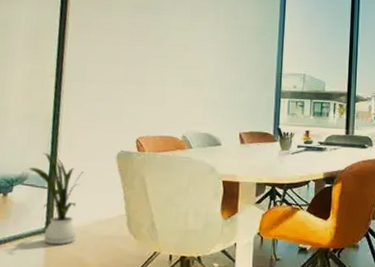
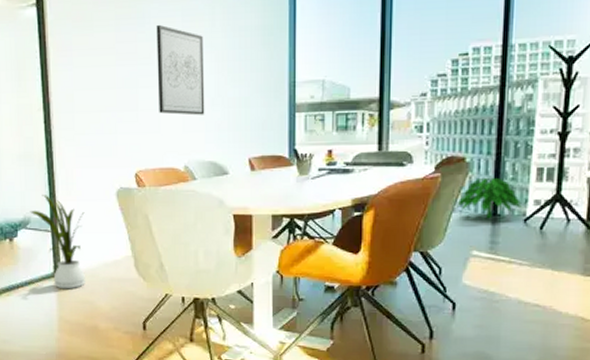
wall art: none [164,15,208,94] -> present [156,24,205,116]

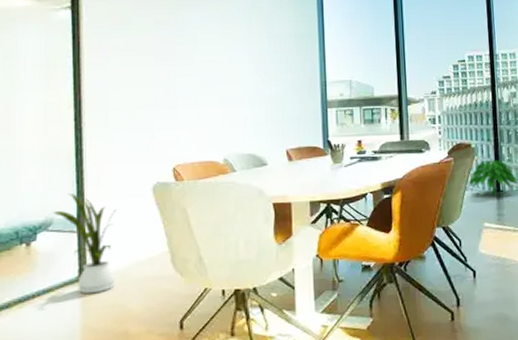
wall art: present [156,24,205,116] -> none [196,29,243,112]

